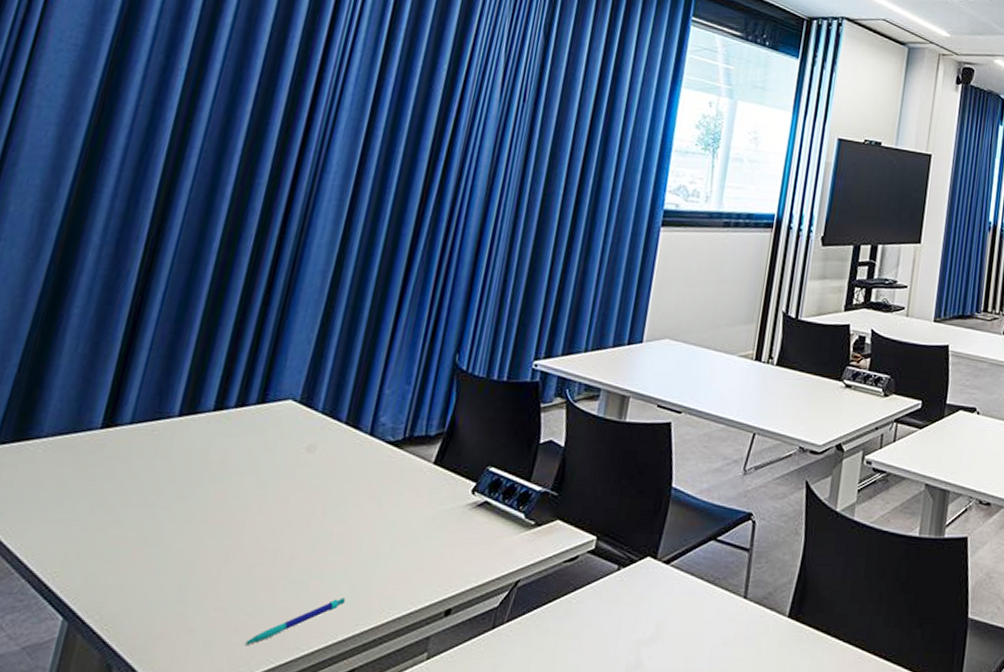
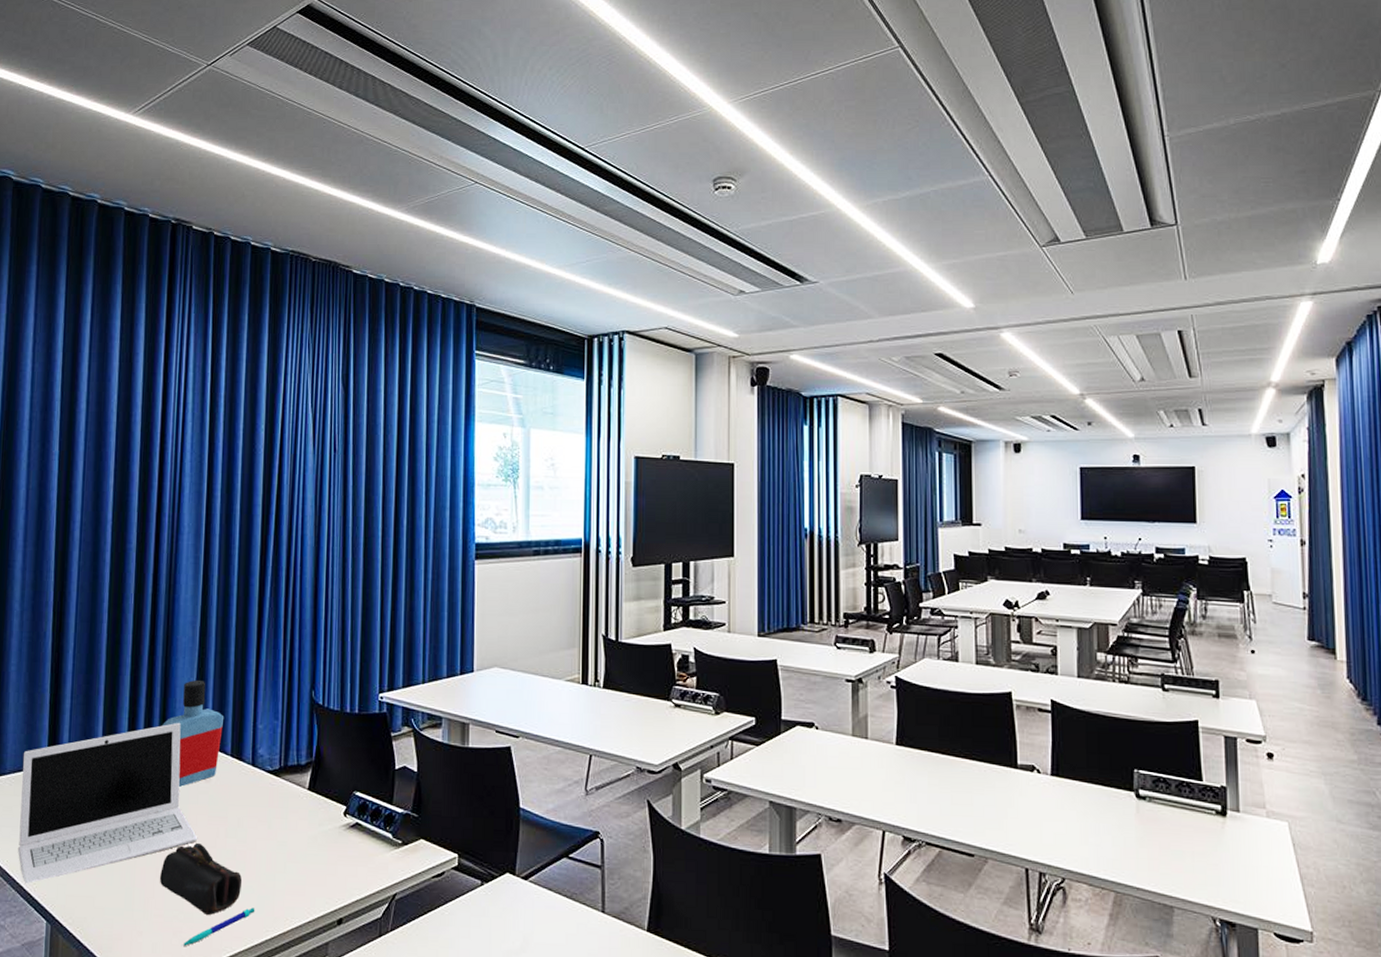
laptop: none [38,383,289,573] -> present [17,722,198,884]
pencil case: none [228,522,336,608] -> present [160,842,243,916]
bottle: none [263,335,345,458] -> present [161,679,225,787]

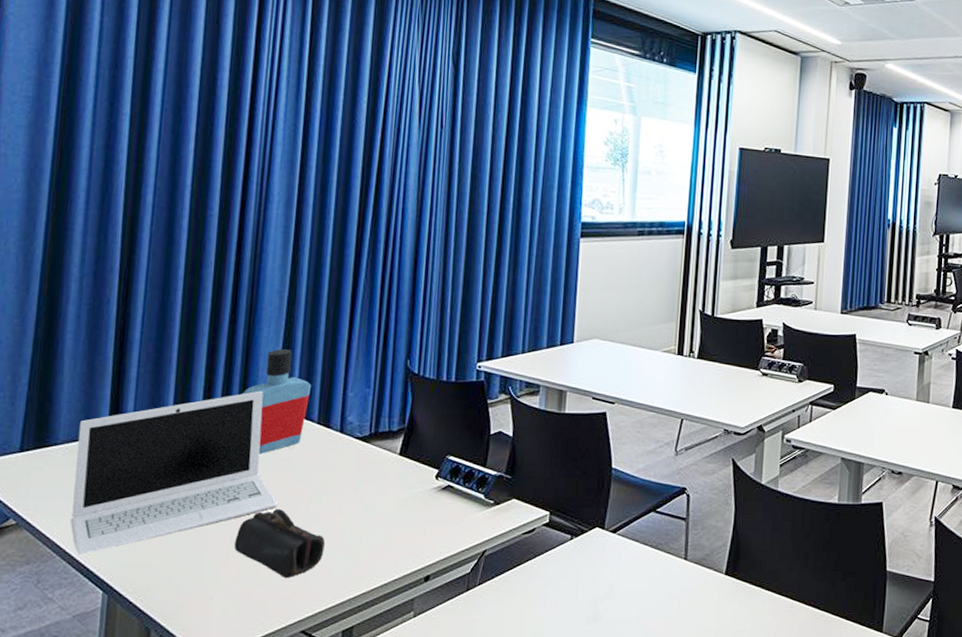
pen: present [182,907,255,946] -> none [257,569,338,609]

